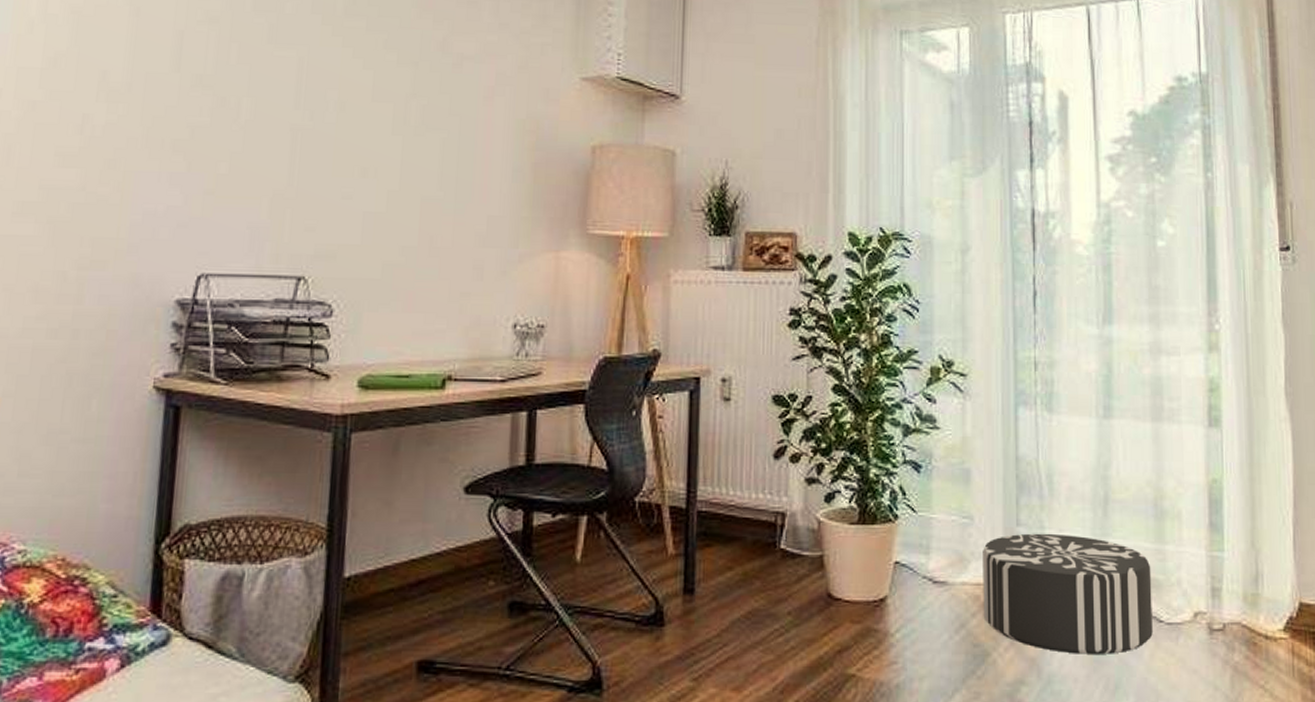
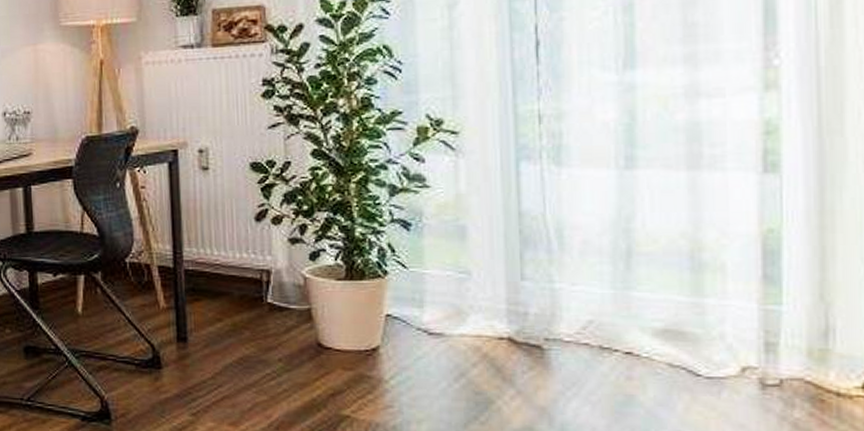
pouf: present [983,533,1153,654] -> none [483,287,688,406]

